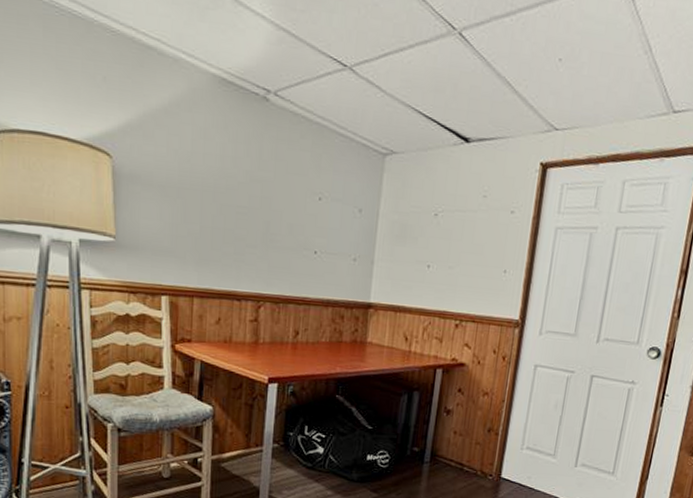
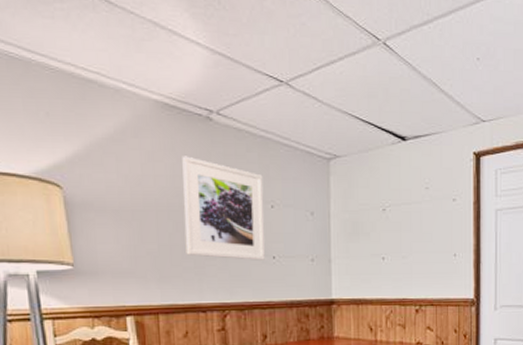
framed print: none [227,136,314,254] -> present [182,156,265,260]

